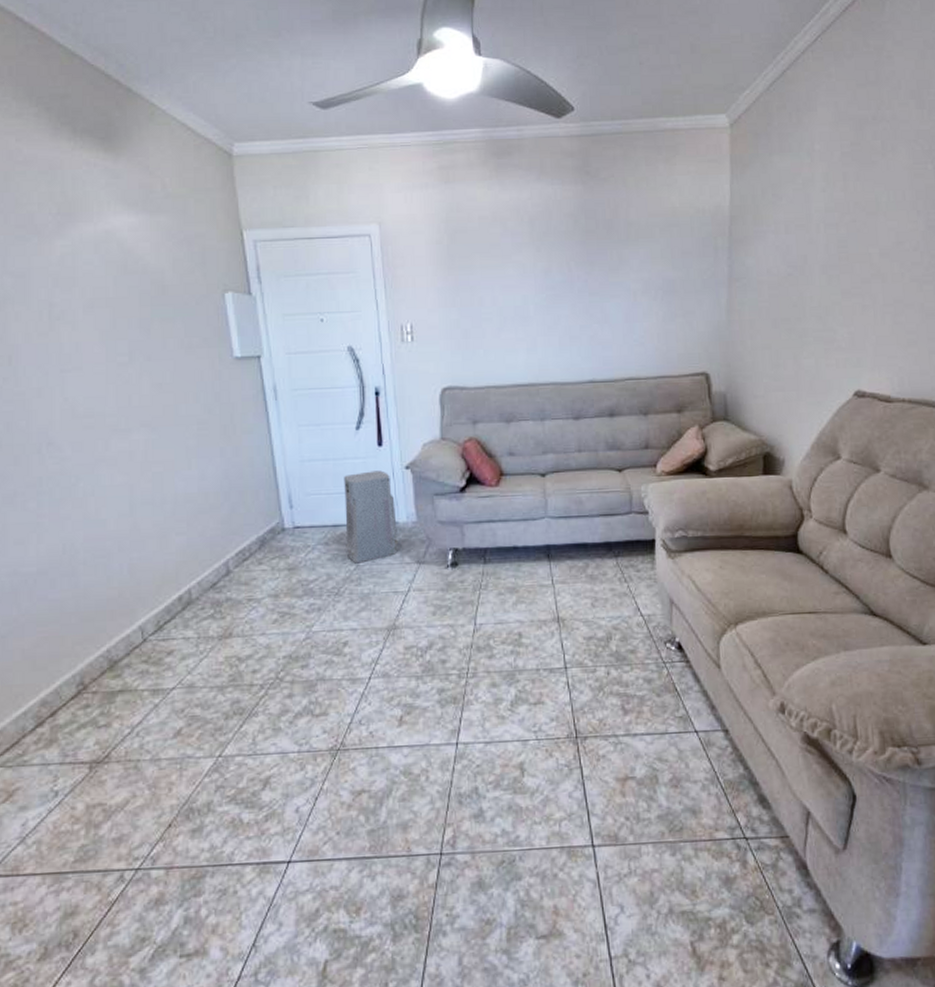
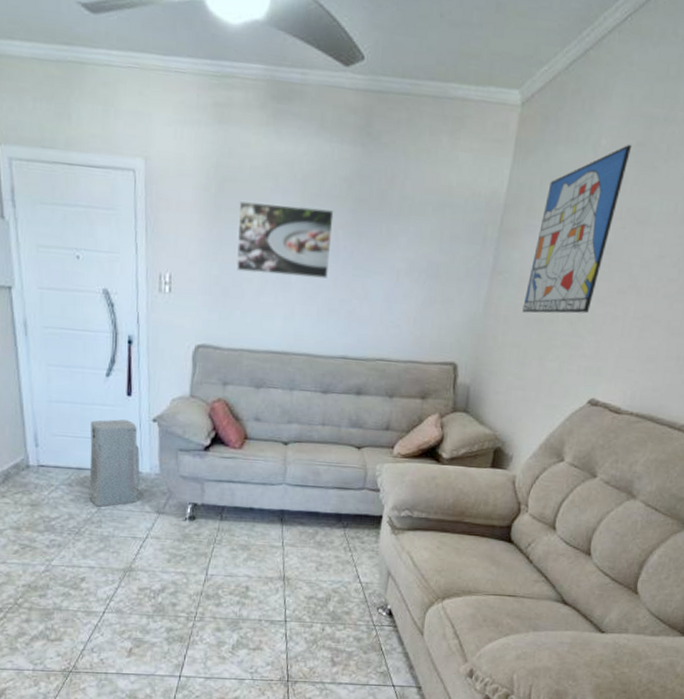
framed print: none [471,244,565,314] -> present [235,201,334,279]
wall art: none [766,145,847,314] -> present [522,144,633,314]

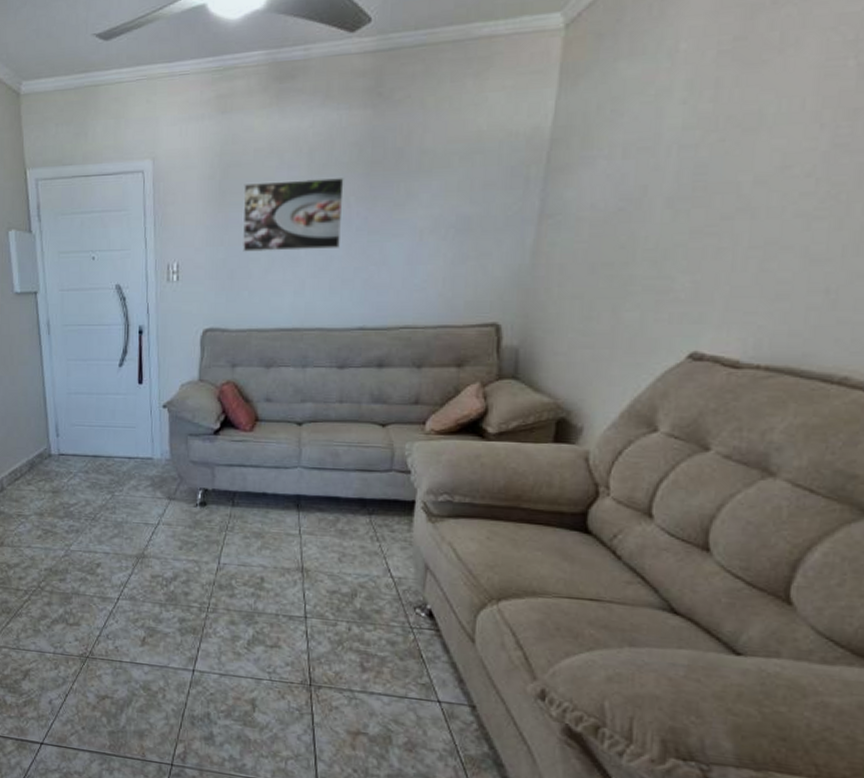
air purifier: present [89,419,141,507] -> none [104,407,152,494]
wall art: present [522,144,633,314] -> none [583,41,727,258]

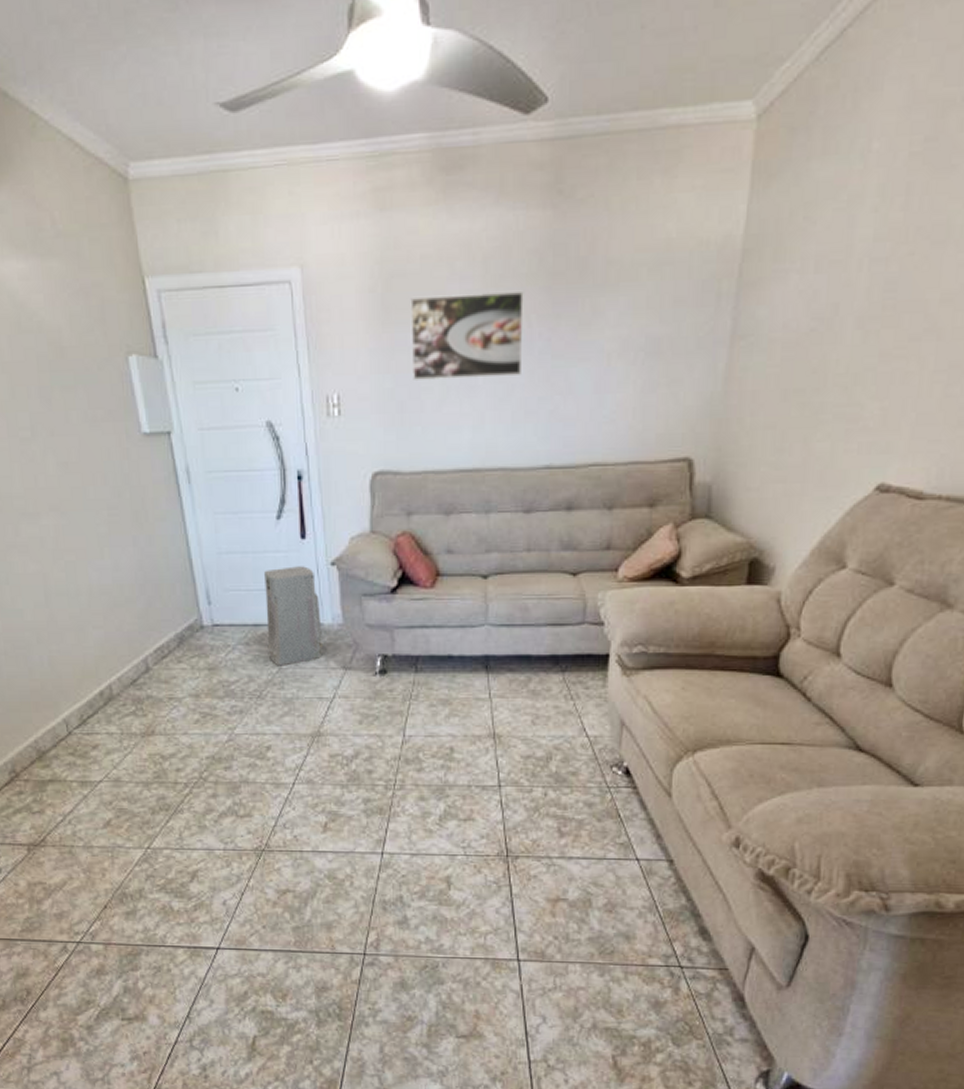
air purifier: none [104,407,152,494] -> present [264,566,323,666]

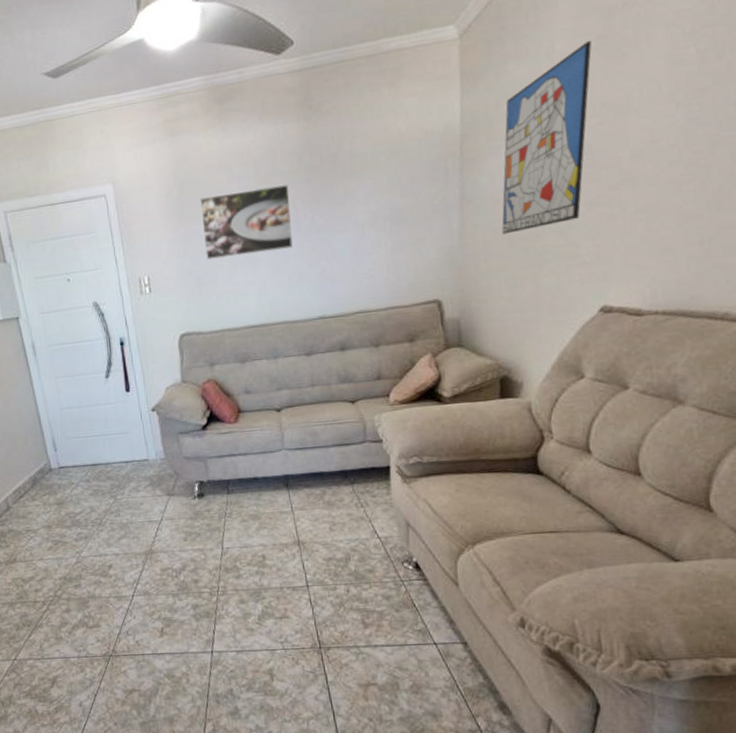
air purifier: present [264,566,323,666] -> none [98,414,150,497]
wall art: none [776,141,918,384] -> present [502,40,592,235]

